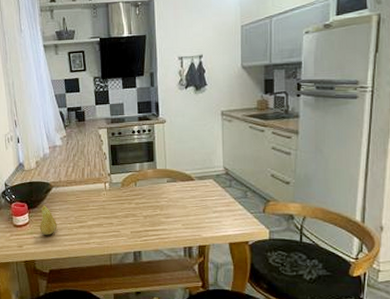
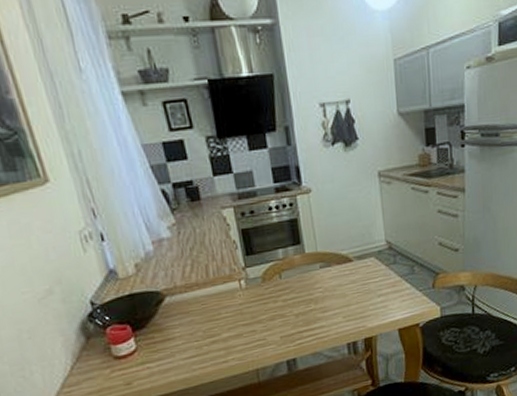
fruit: present [40,205,57,235] -> none [152,322,180,362]

